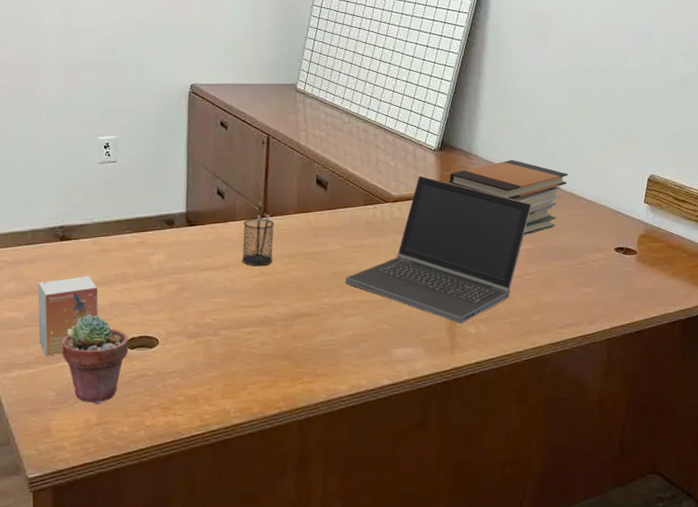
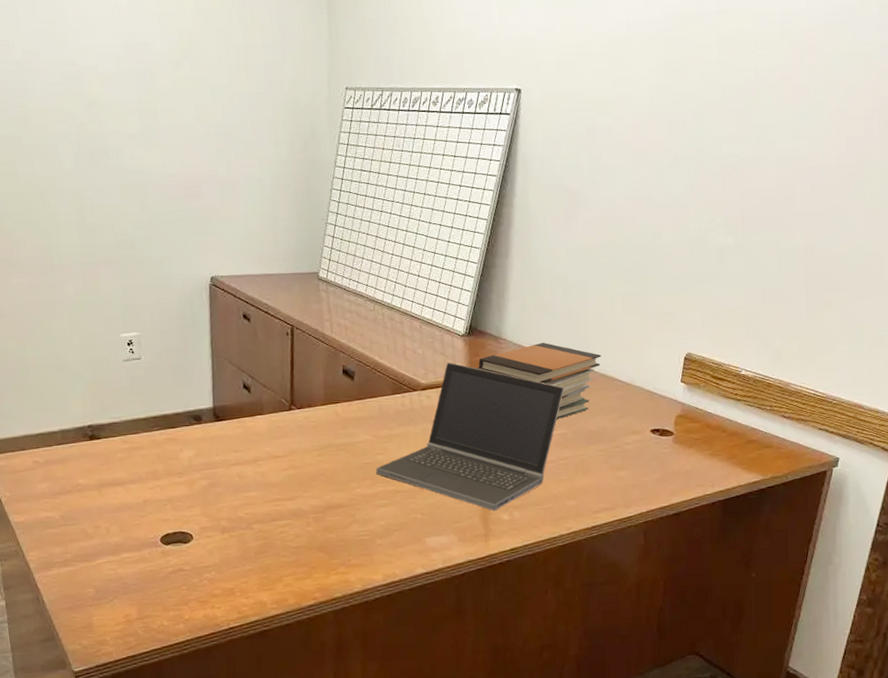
small box: present [37,275,98,357] -> none [70,473,132,554]
potted succulent: present [61,315,129,404] -> none [97,512,164,599]
pencil holder: present [242,201,274,267] -> none [271,394,303,460]

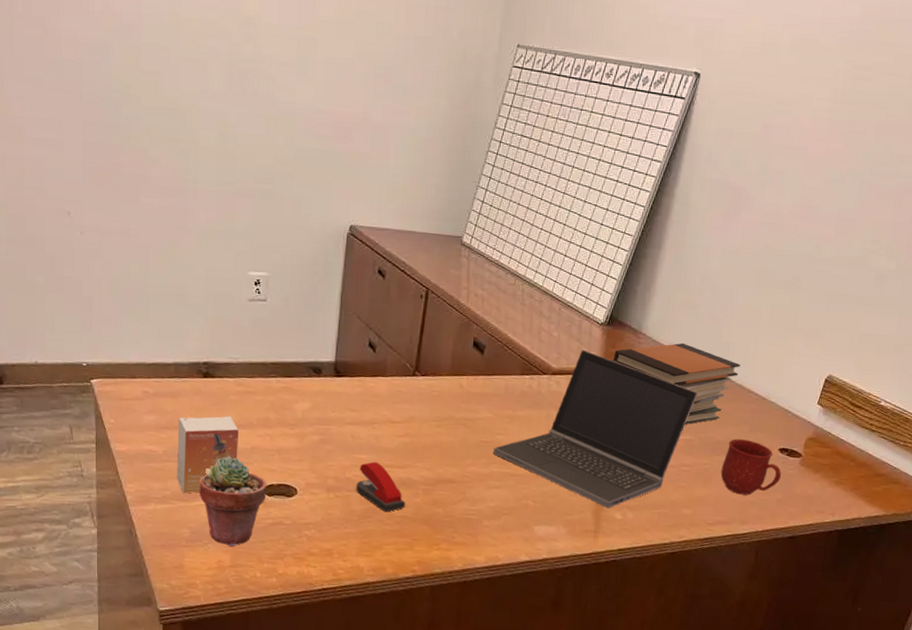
small box: none [70,473,132,554] -> present [177,416,238,494]
potted succulent: none [97,512,164,599] -> present [198,456,267,546]
stapler: none [249,497,299,545] -> present [356,461,406,512]
mug: none [598,425,657,480] -> present [720,439,782,495]

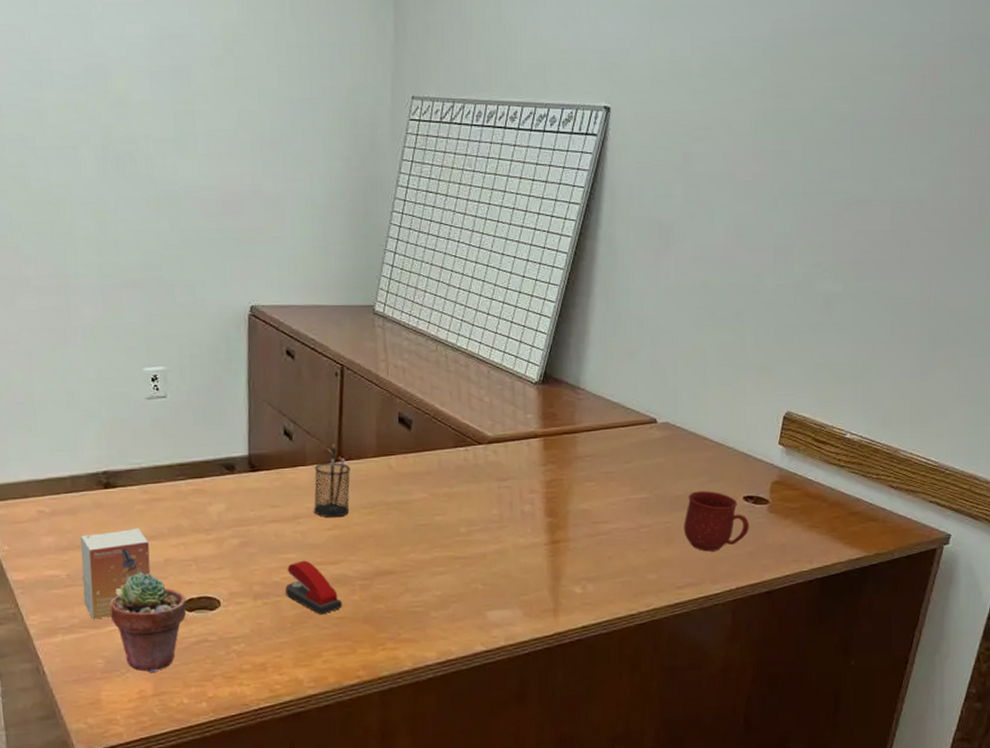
pencil holder: none [389,358,425,427] -> present [314,442,350,518]
laptop computer: present [493,349,698,508] -> none [432,413,649,583]
book stack: present [611,342,741,424] -> none [550,394,691,481]

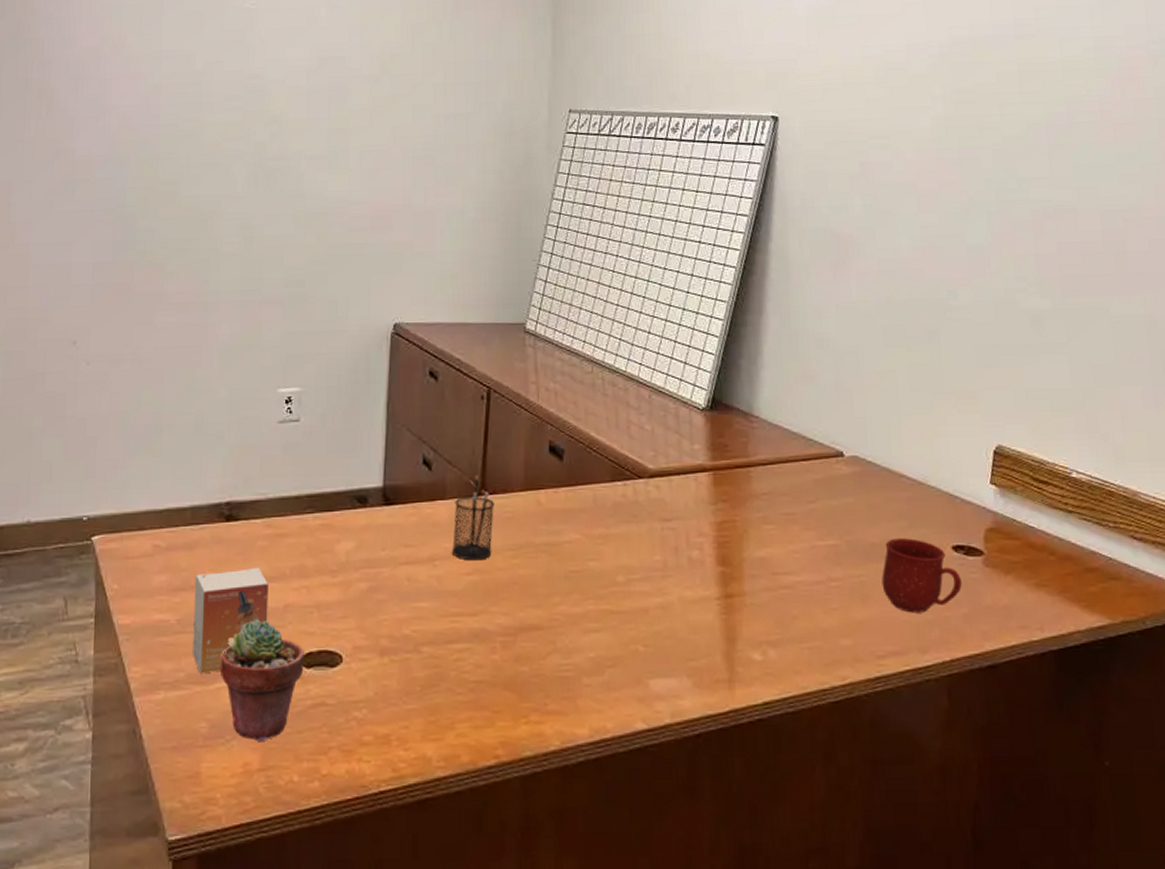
stapler: present [285,560,343,615] -> none [417,610,481,677]

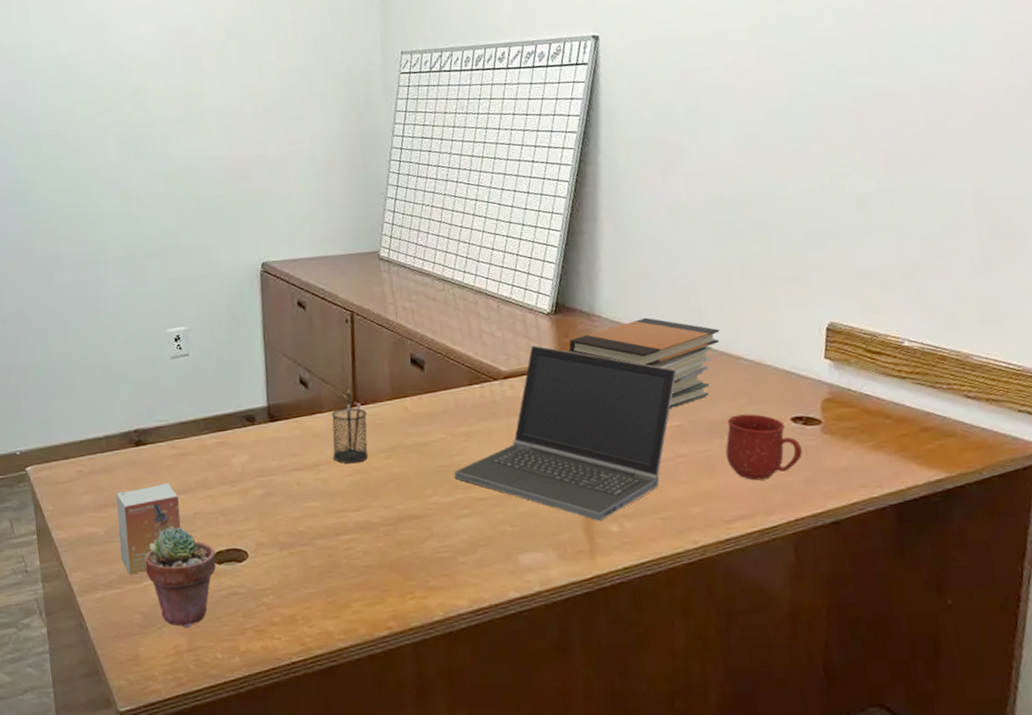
laptop computer: none [586,443,836,647] -> present [454,345,677,521]
book stack: none [720,422,884,525] -> present [567,317,720,408]

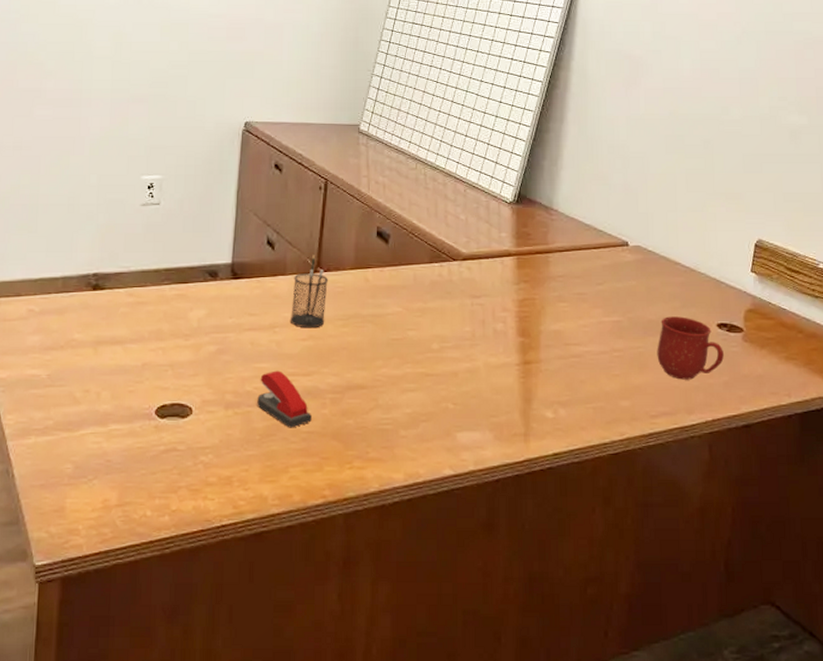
small box: present [115,482,181,575] -> none [61,330,129,422]
potted succulent: present [144,527,216,627] -> none [84,376,159,481]
stapler: none [310,508,368,564] -> present [257,370,313,428]
laptop computer: present [454,345,677,521] -> none [405,231,621,406]
book stack: present [567,317,720,408] -> none [524,216,662,304]

